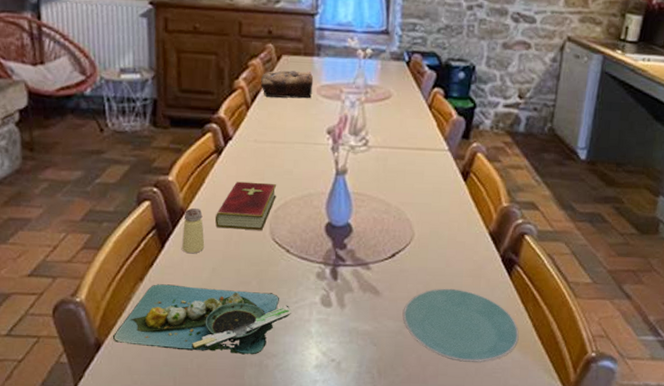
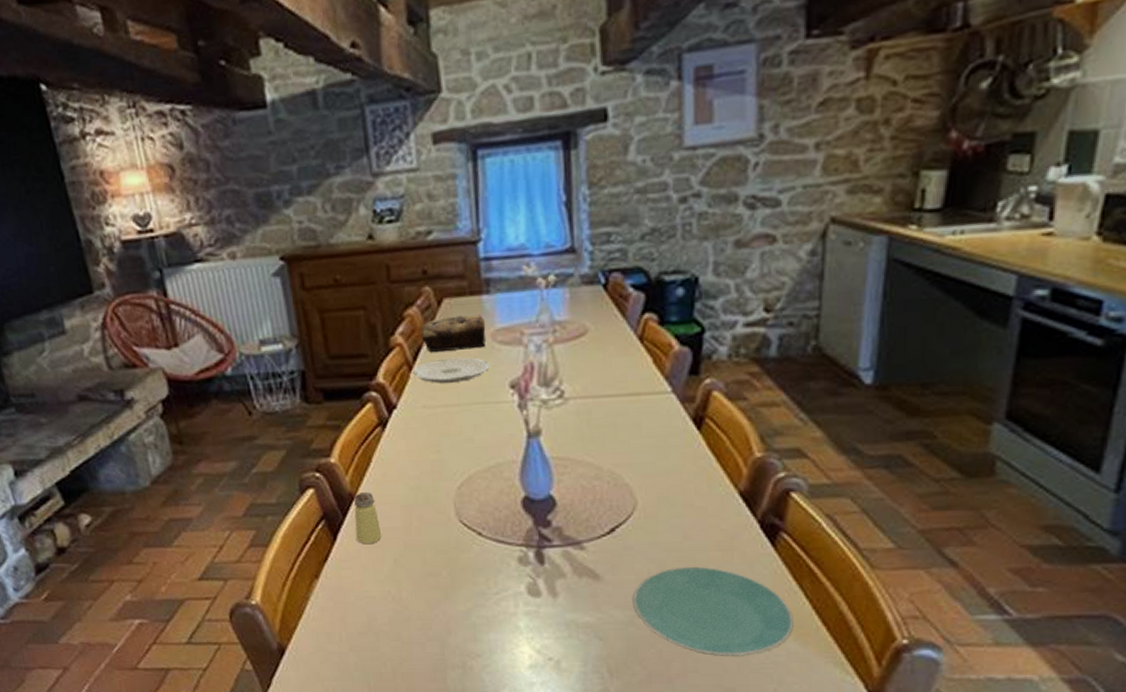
platter: present [112,284,291,355] -> none [295,580,493,656]
hardcover book: present [215,181,277,230] -> none [390,455,458,513]
plate: none [249,103,313,124] -> present [412,357,490,383]

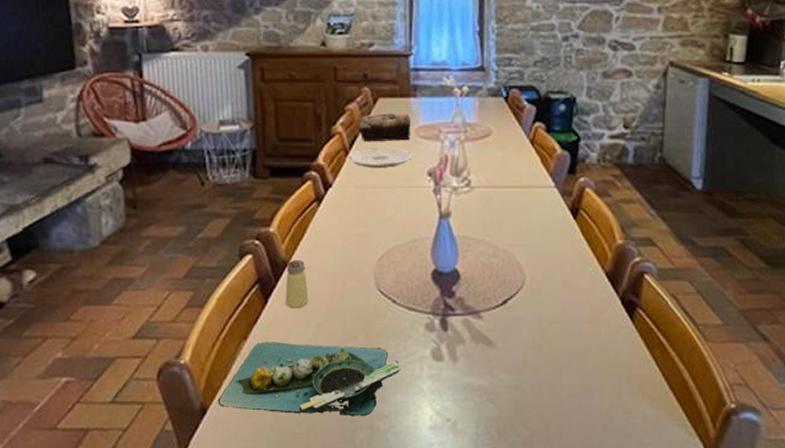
platter: none [295,580,493,656] -> present [217,342,401,417]
plate: present [633,566,794,656] -> none [520,336,648,418]

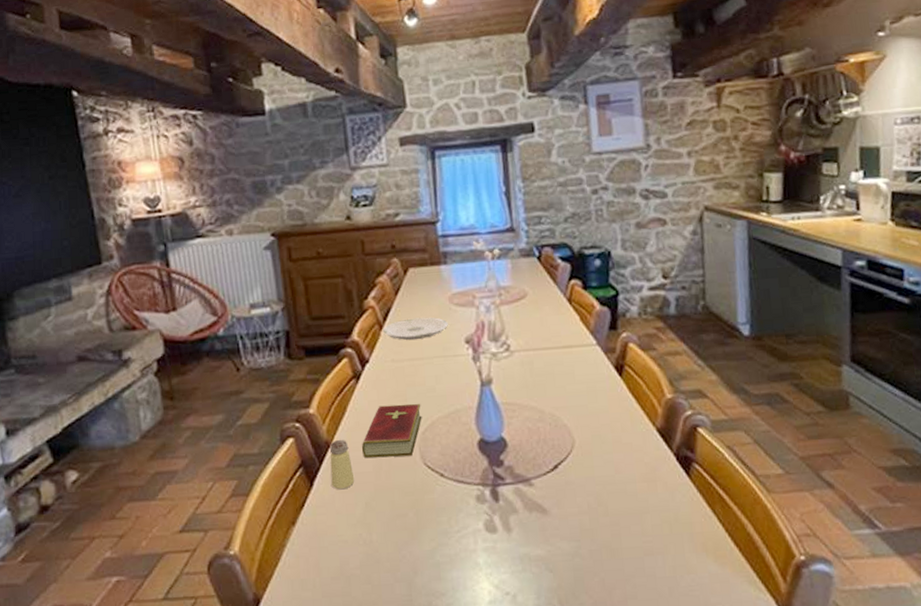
platter: present [217,342,401,417] -> none [270,523,455,598]
hardcover book: none [319,230,380,280] -> present [362,403,422,459]
bread loaf: present [358,113,411,141] -> none [390,281,444,313]

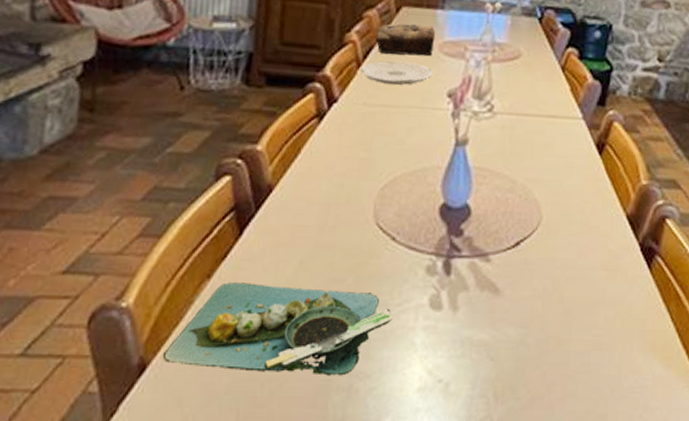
platter: none [270,523,455,598] -> present [162,282,393,376]
saltshaker: present [330,440,355,490] -> none [264,185,294,243]
hardcover book: present [362,403,422,459] -> none [308,152,386,213]
bread loaf: none [390,281,444,313] -> present [375,23,436,56]

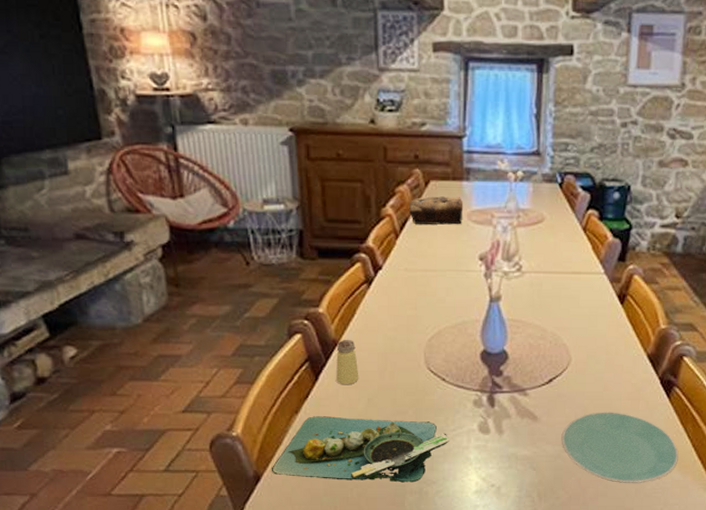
saltshaker: none [264,185,294,243] -> present [336,340,359,385]
plate: present [359,60,433,85] -> none [398,230,464,251]
plate: none [526,284,661,379] -> present [562,412,679,483]

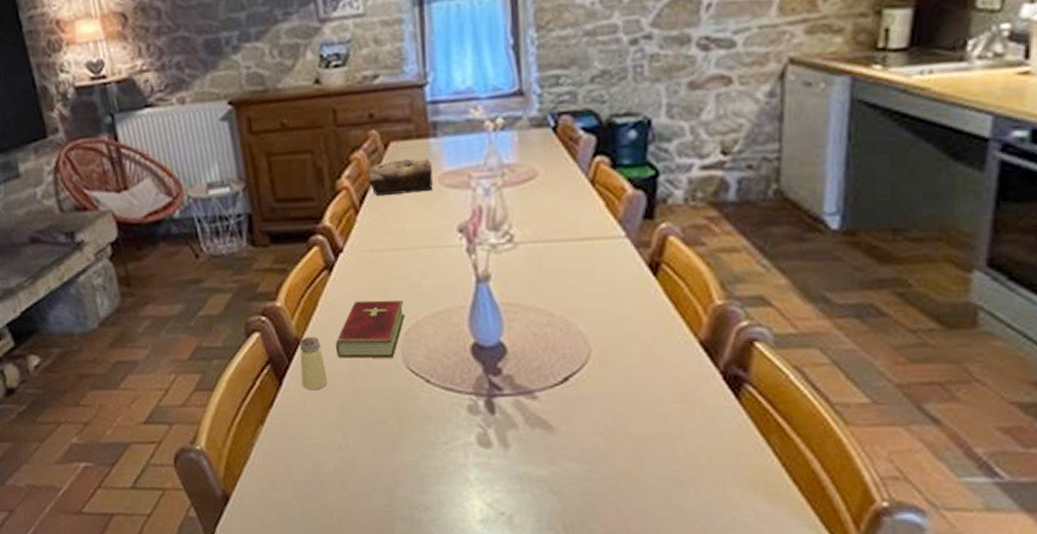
platter: present [271,416,449,483] -> none [239,427,442,508]
hardcover book: none [369,311,430,360] -> present [336,299,405,359]
plate: present [562,412,679,483] -> none [589,419,762,516]

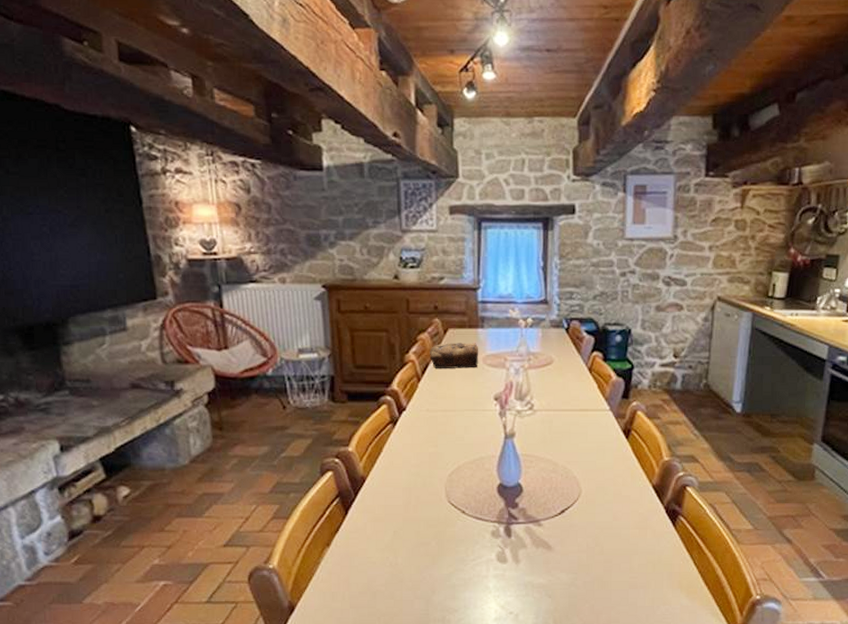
saltshaker: present [300,337,328,390] -> none [364,476,386,519]
hardcover book: present [336,299,405,359] -> none [394,449,450,494]

